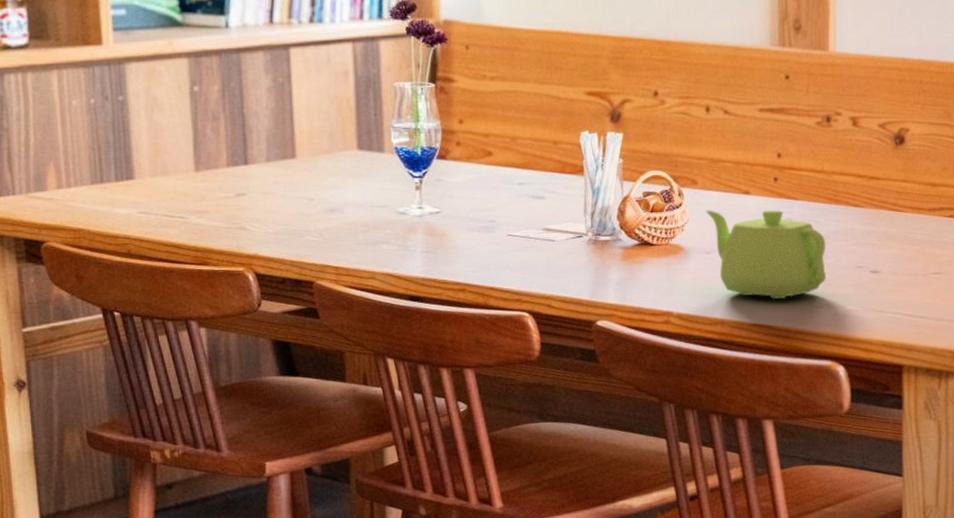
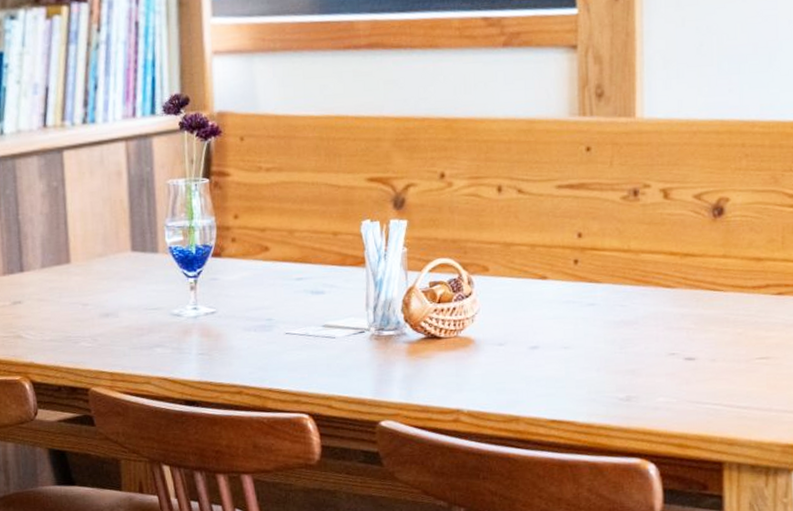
teapot: present [705,209,826,300] -> none [497,294,634,393]

